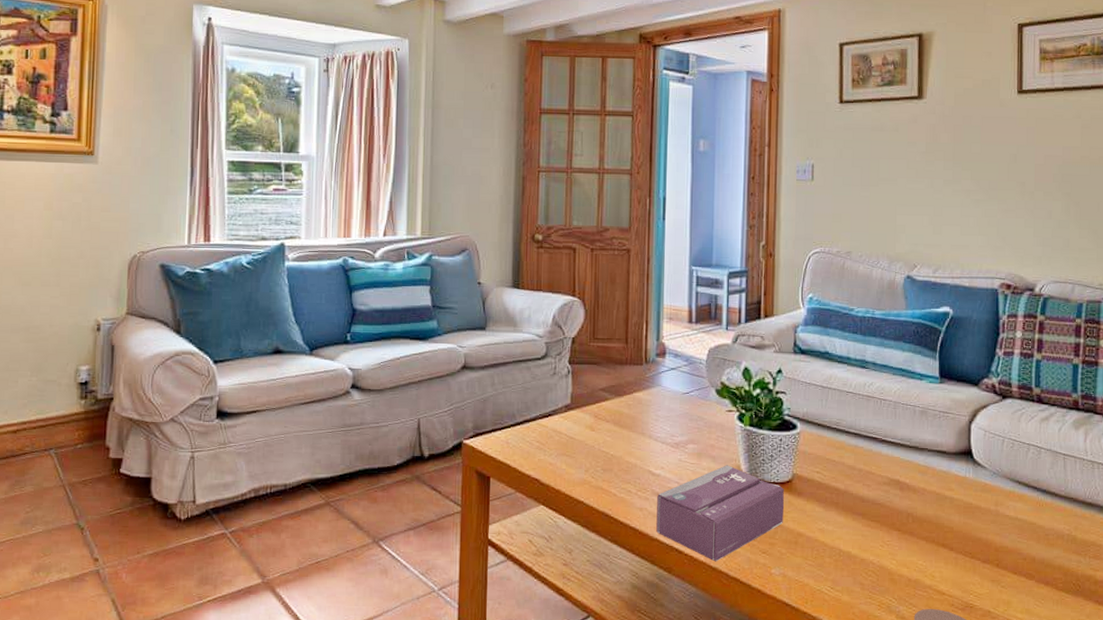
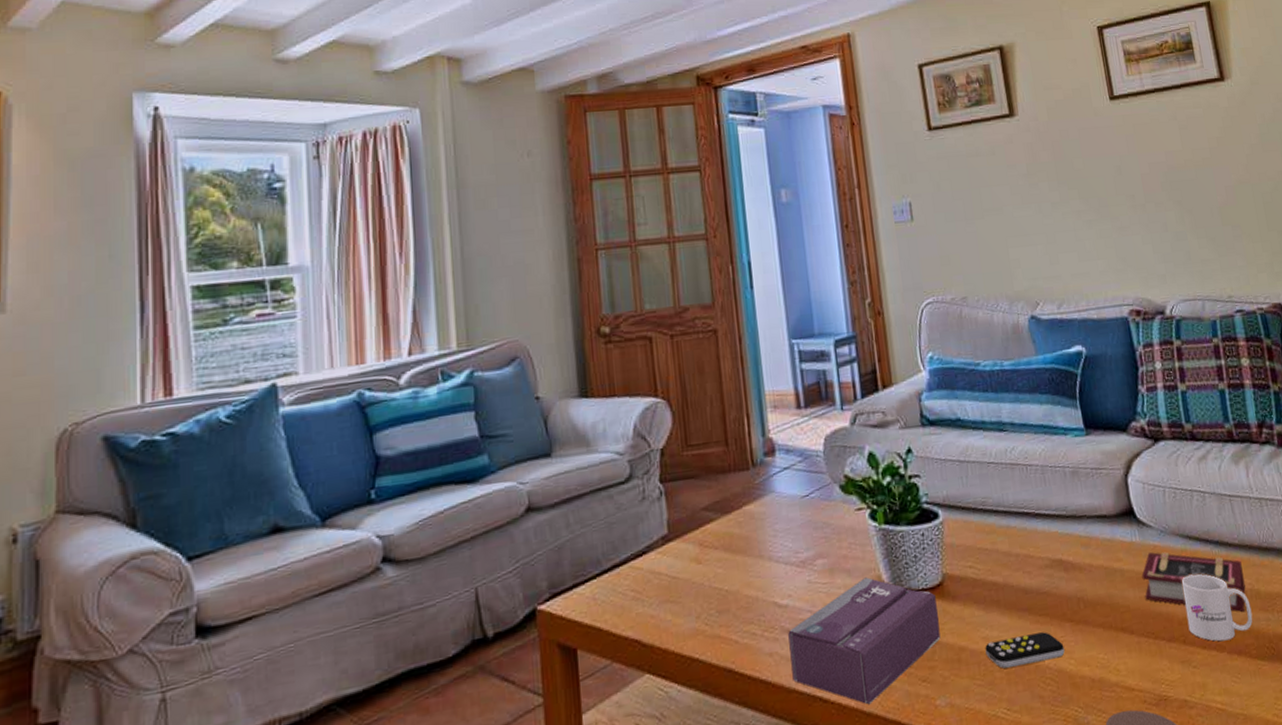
remote control: none [820,533,889,557] -> present [985,632,1065,669]
book: none [969,488,1064,551] -> present [1142,551,1246,612]
mug: none [1003,513,1065,571] -> present [1181,573,1253,642]

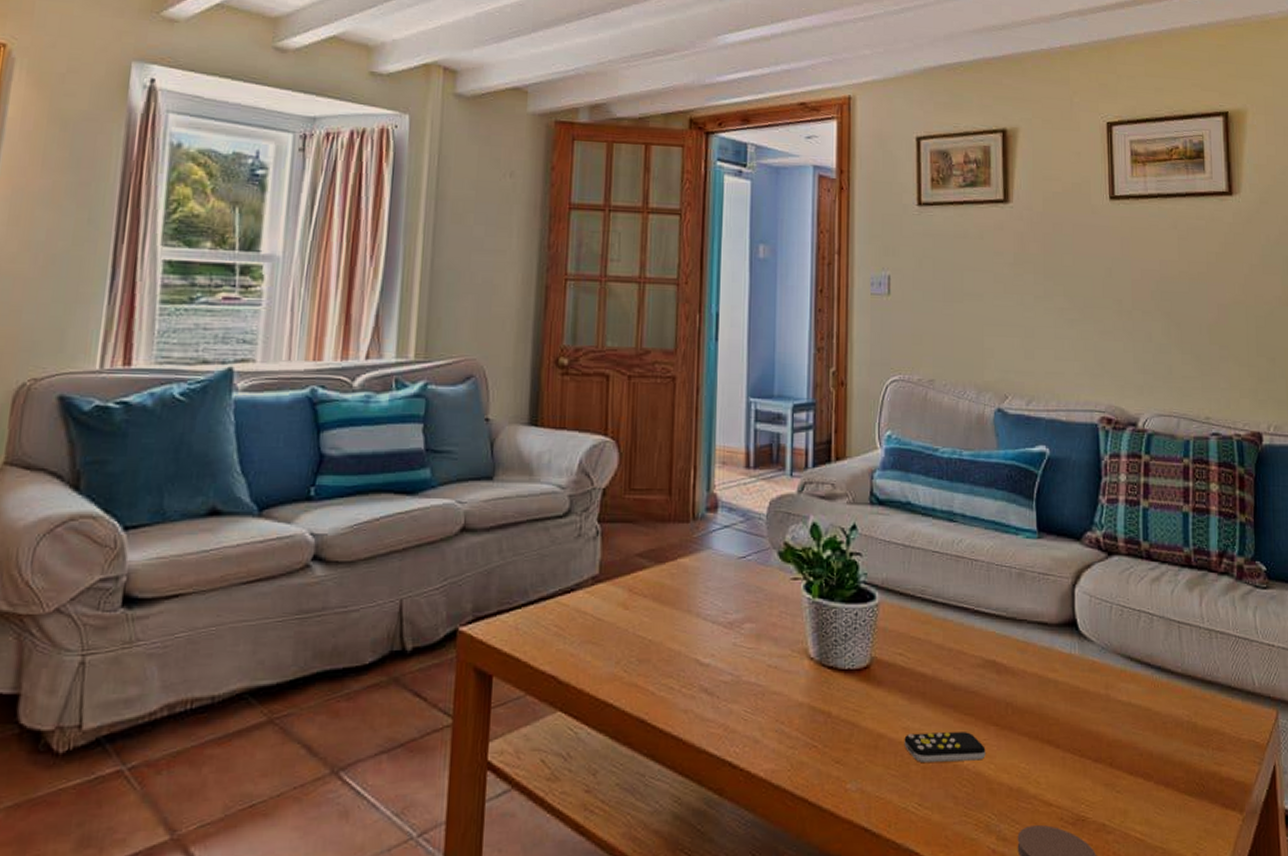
tissue box: present [788,577,941,705] -> none [704,649,861,778]
book: present [1142,551,1246,612] -> none [1076,667,1182,743]
mug: present [1181,573,1253,642] -> none [1116,697,1186,770]

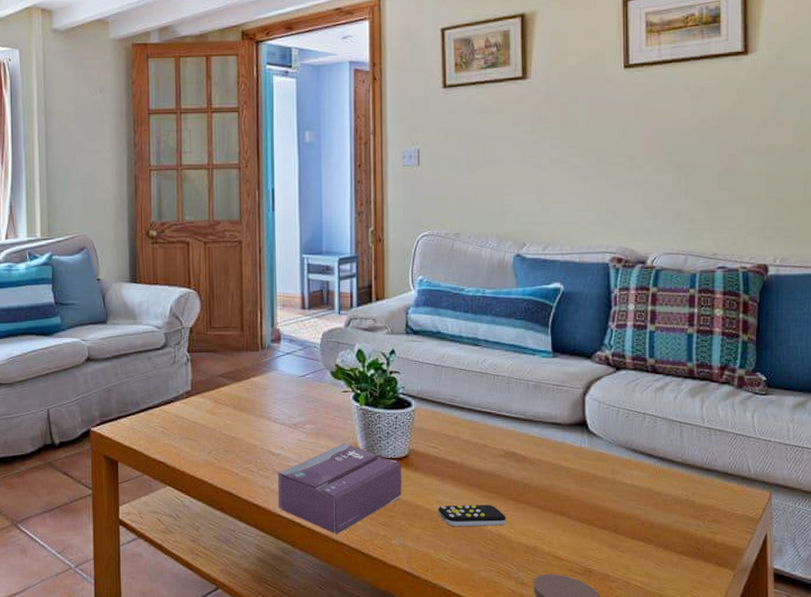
tissue box: none [704,649,861,778] -> present [278,443,401,535]

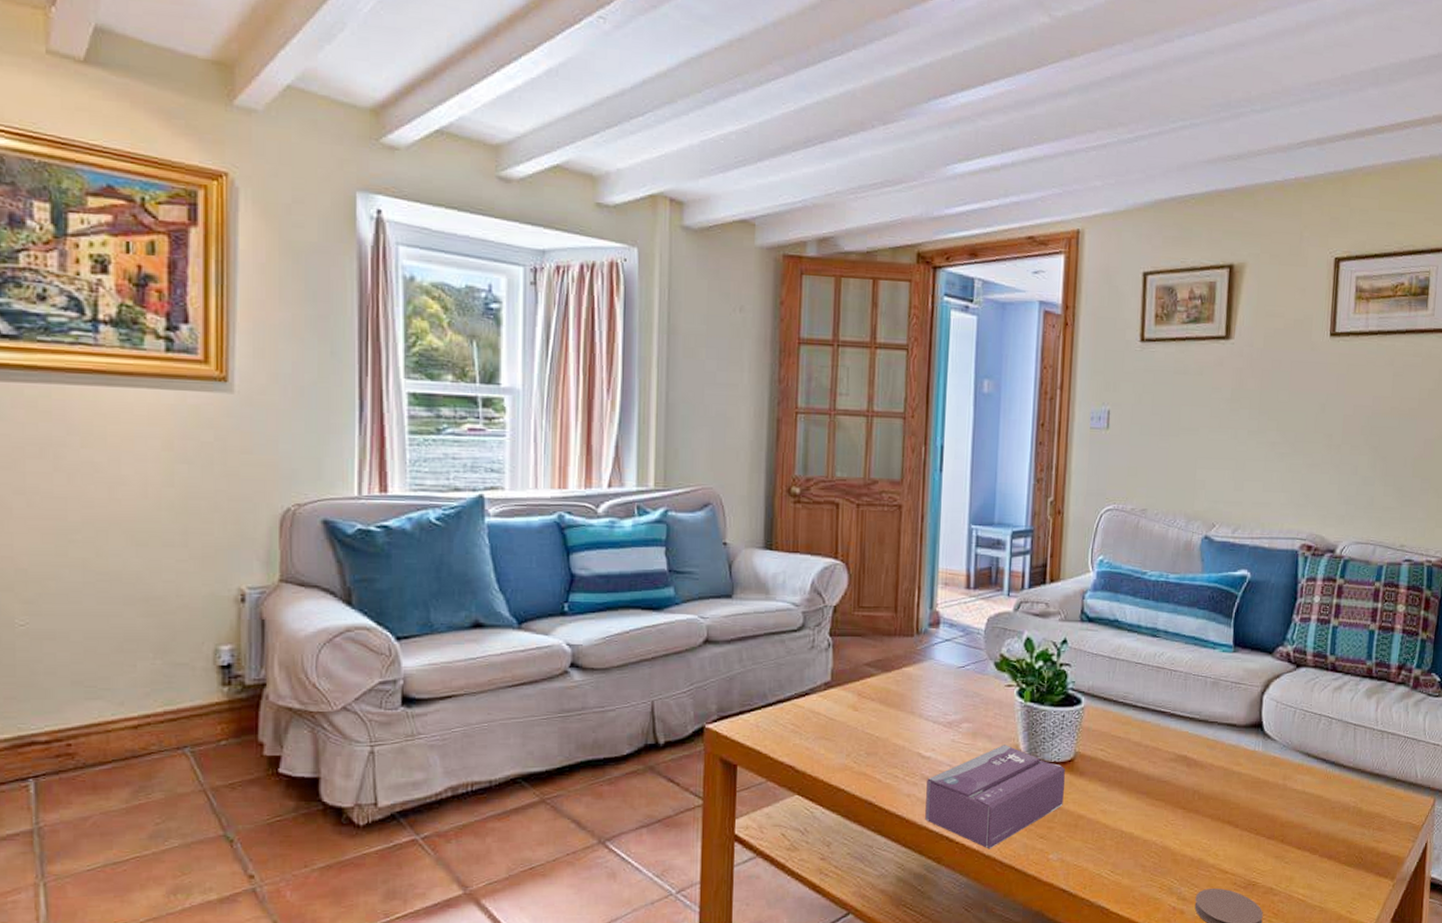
remote control: present [438,505,506,526] -> none [1101,814,1173,838]

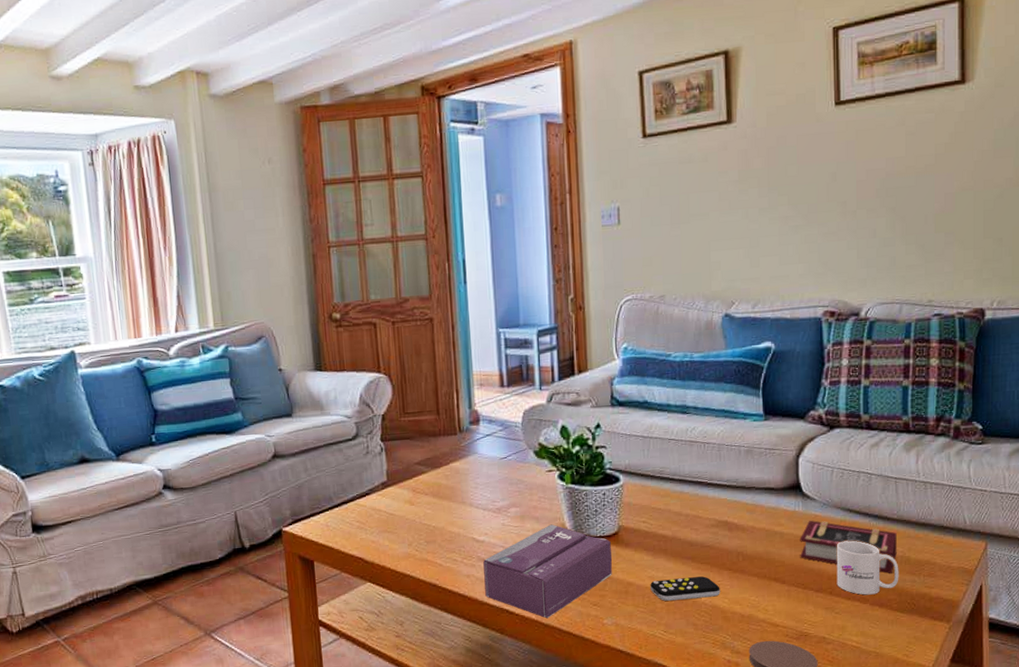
remote control: none [1101,814,1173,838] -> present [650,576,720,601]
book: none [1255,761,1351,824] -> present [800,520,897,573]
mug: none [1289,786,1350,846] -> present [836,540,899,595]

